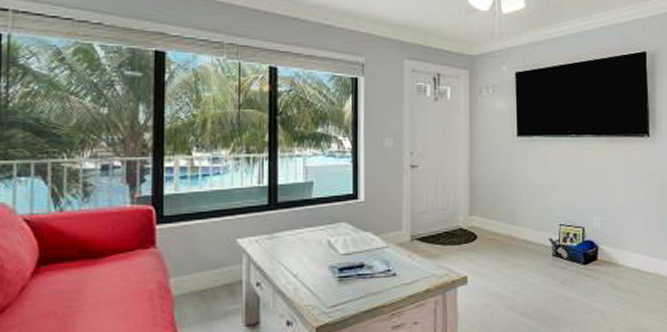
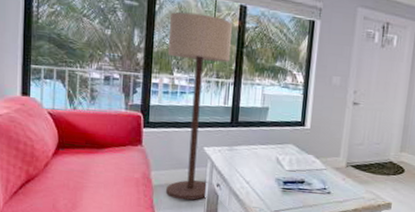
floor lamp: none [183,79,263,310] -> present [165,11,233,201]

